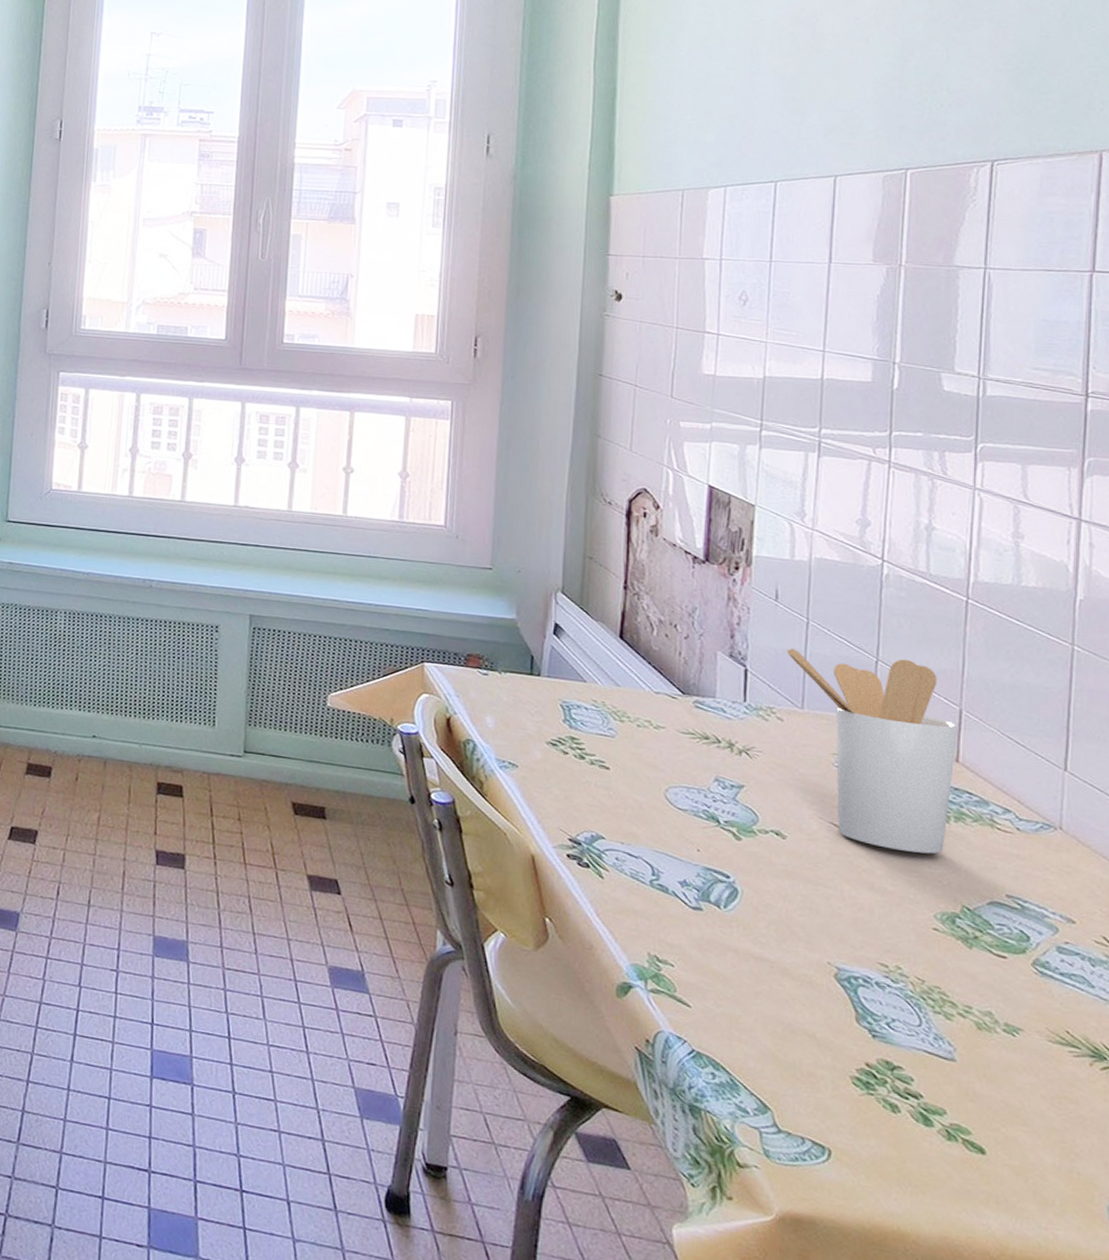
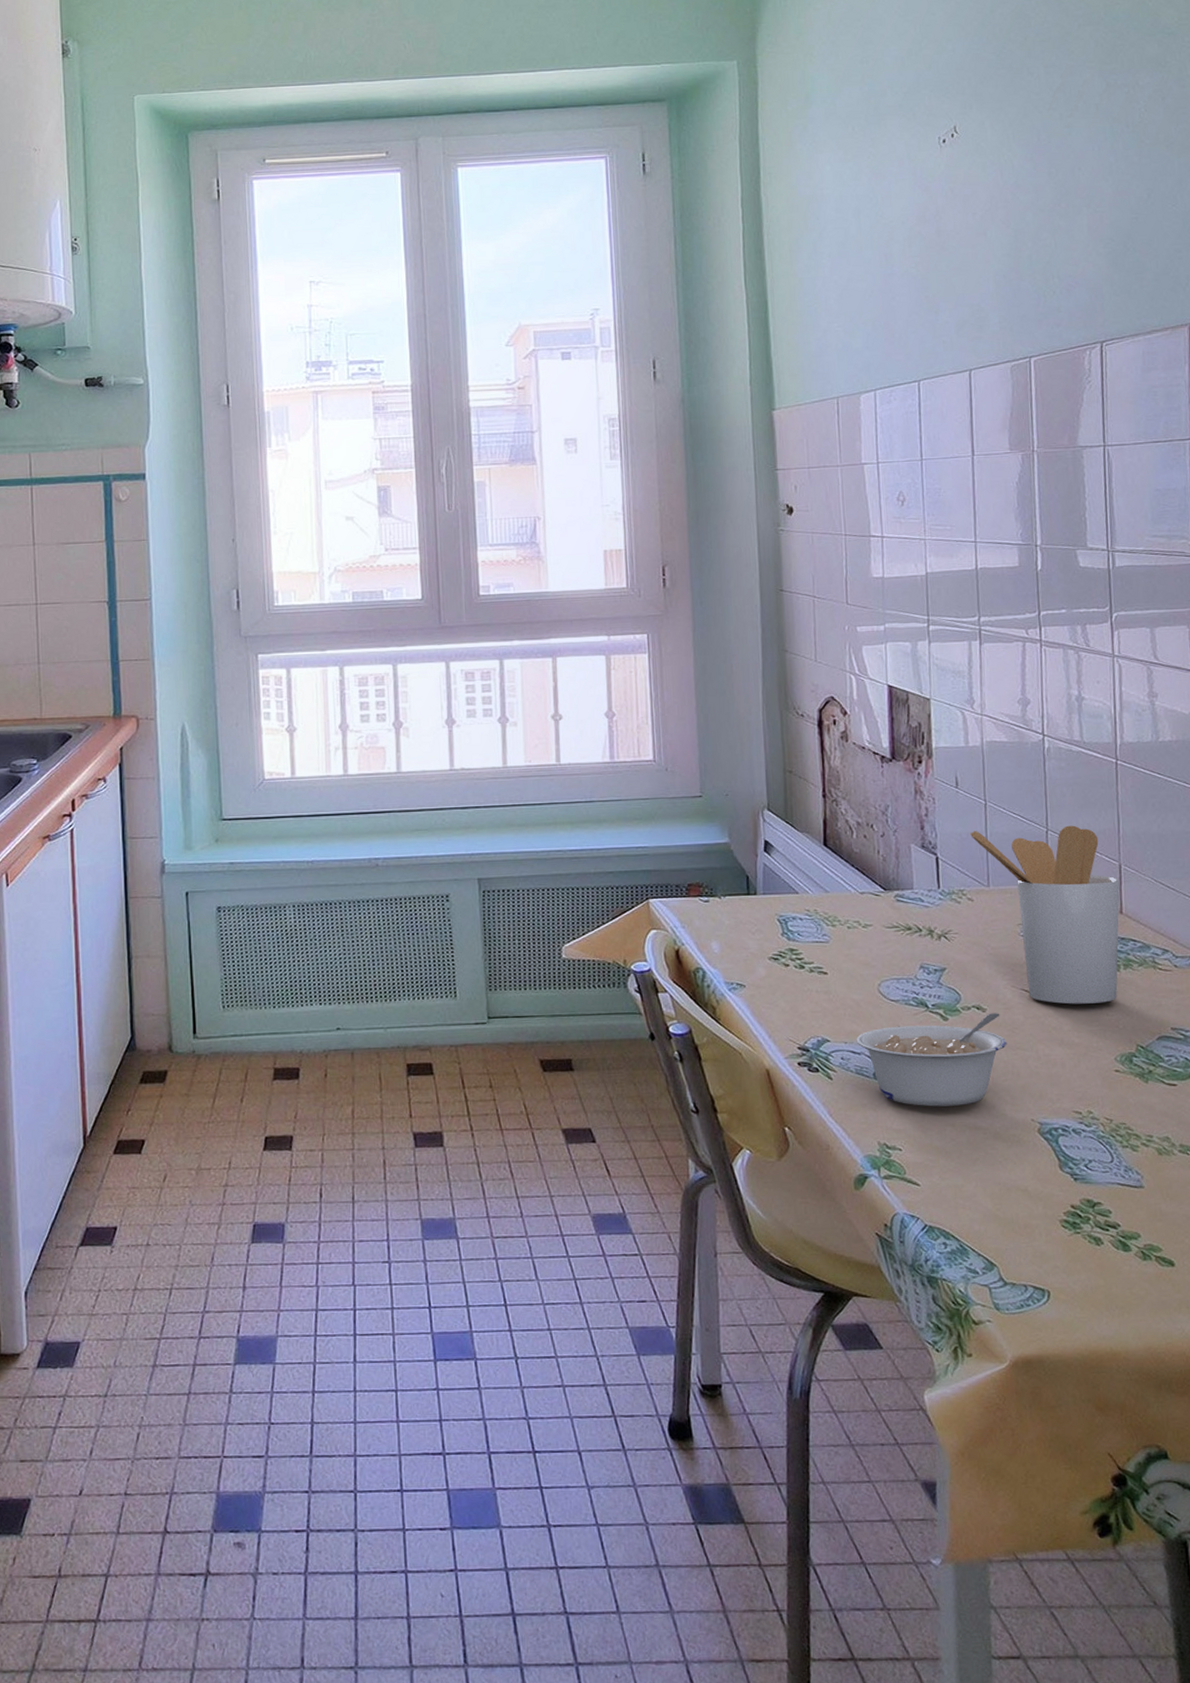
legume: none [634,835,807,933] -> present [856,1013,1007,1107]

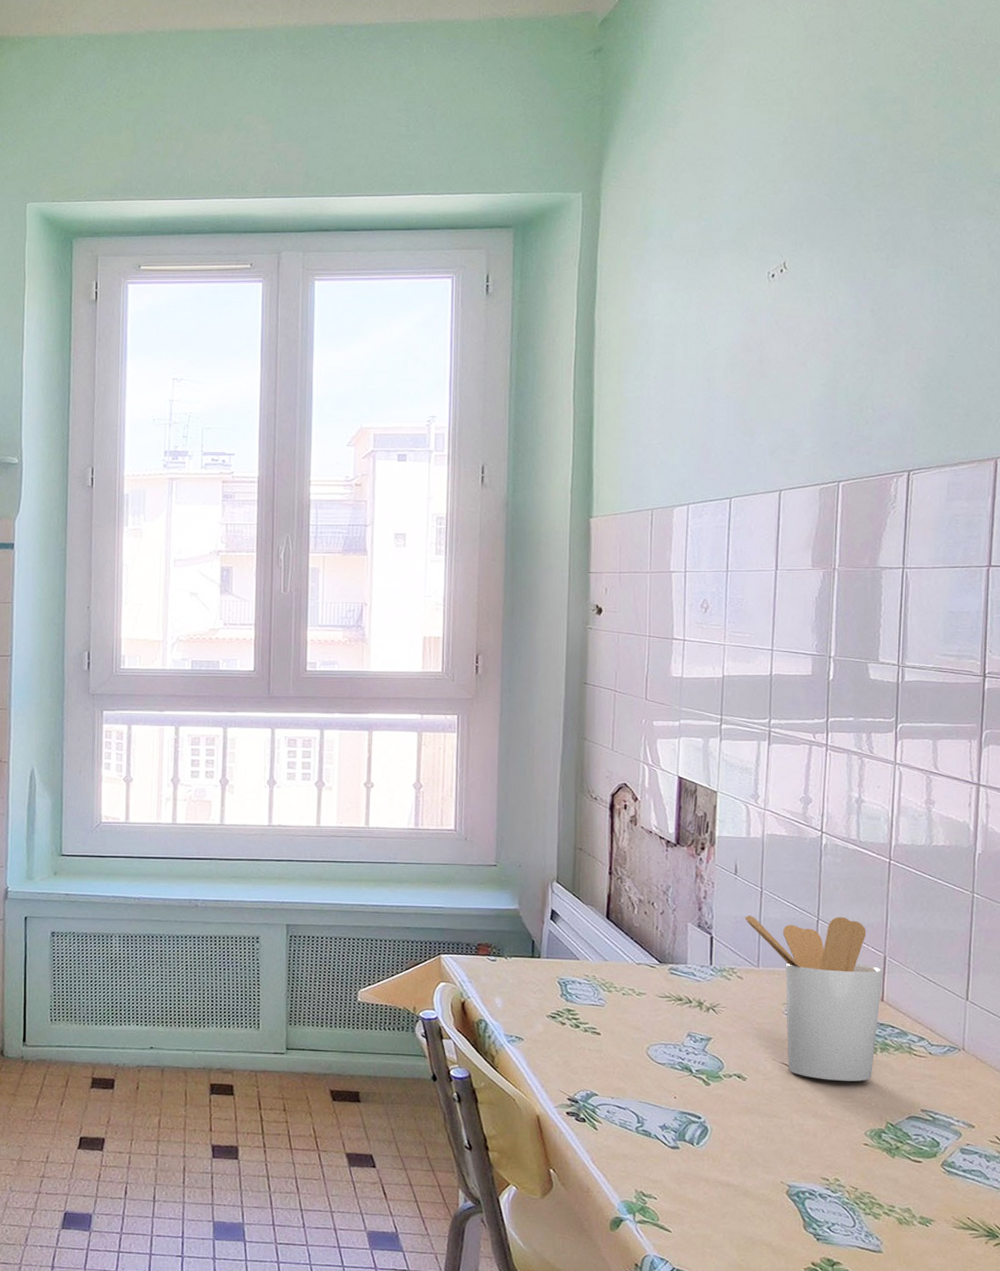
legume: present [856,1013,1007,1107] -> none [622,1082,764,1164]

